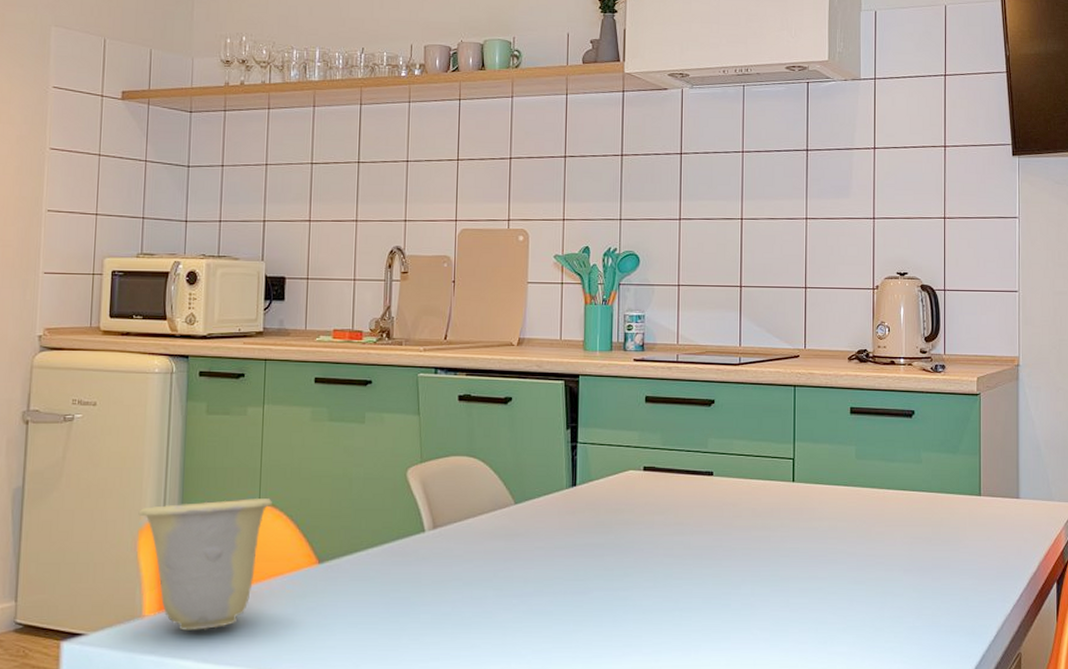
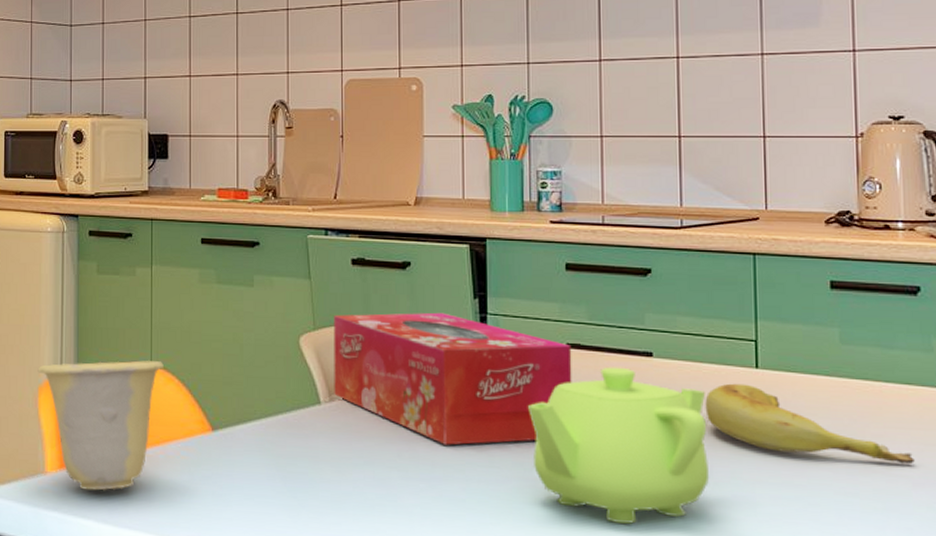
tissue box: none [437,443,648,563] -> present [333,312,572,445]
teapot: none [610,485,755,621] -> present [528,367,710,524]
banana: none [753,495,906,555] -> present [705,383,915,465]

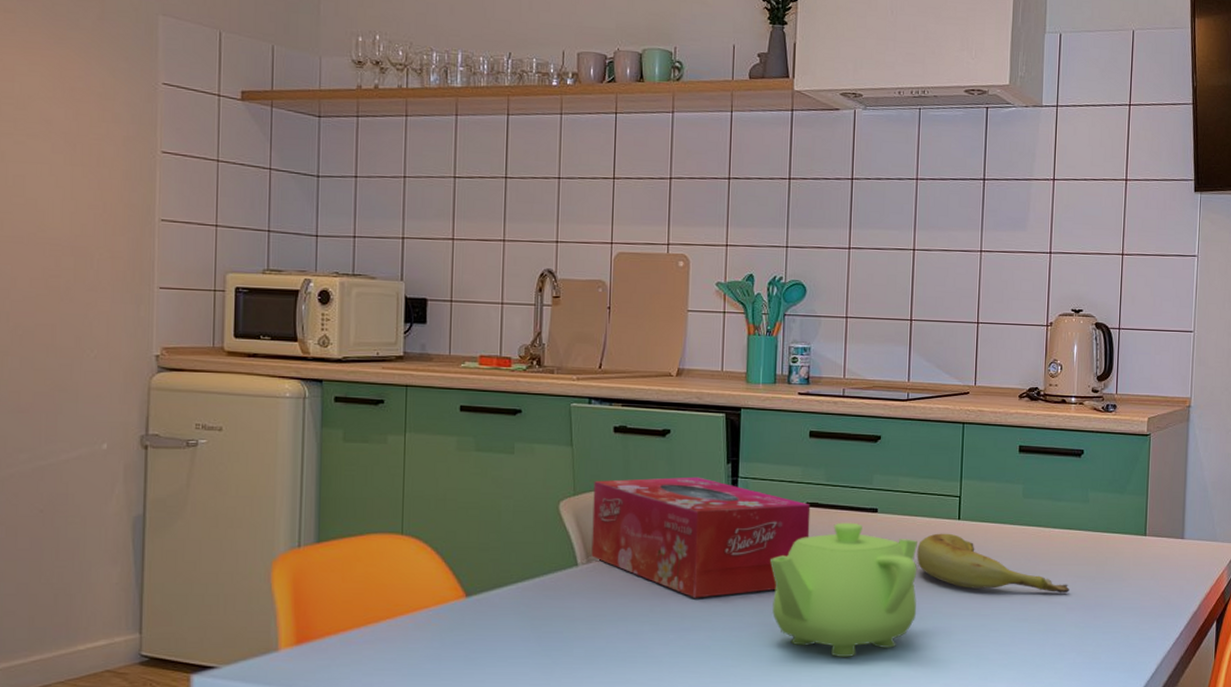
cup: present [37,360,164,491] -> none [271,530,416,664]

